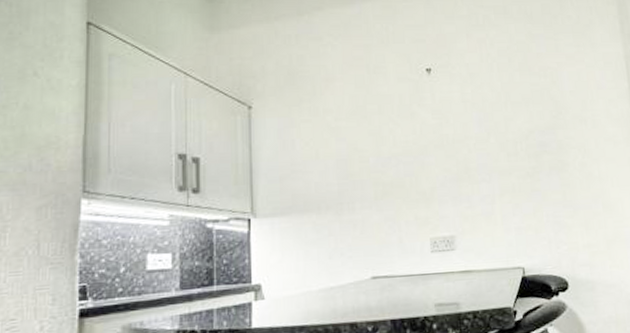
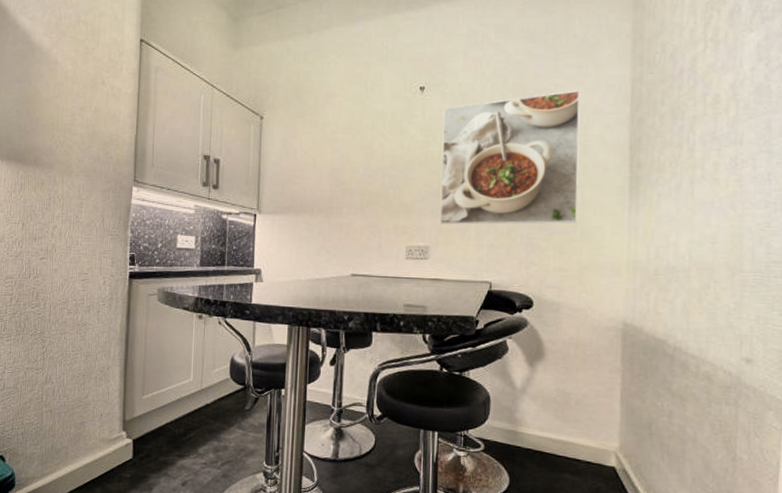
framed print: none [453,67,597,210] -> present [439,90,580,225]

